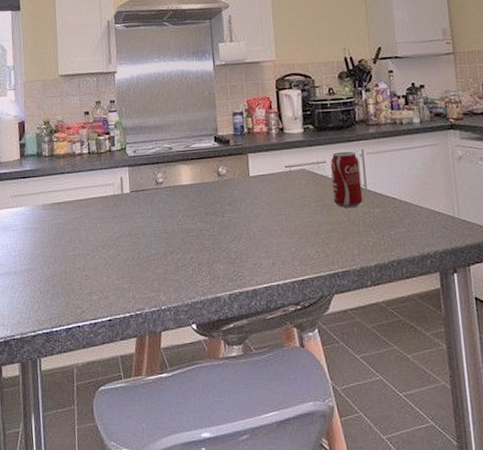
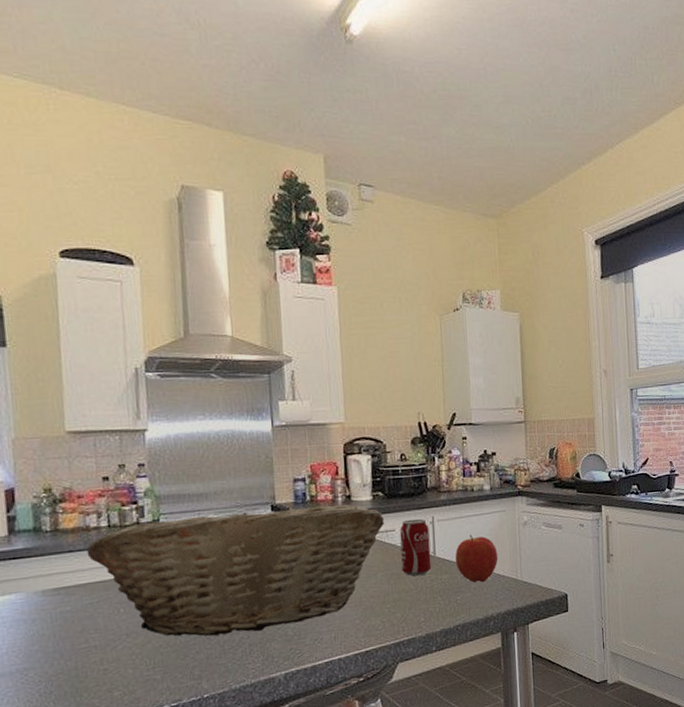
fruit basket: none [73,136,315,254] -> present [86,504,384,636]
apple: none [386,168,433,218] -> present [455,534,498,583]

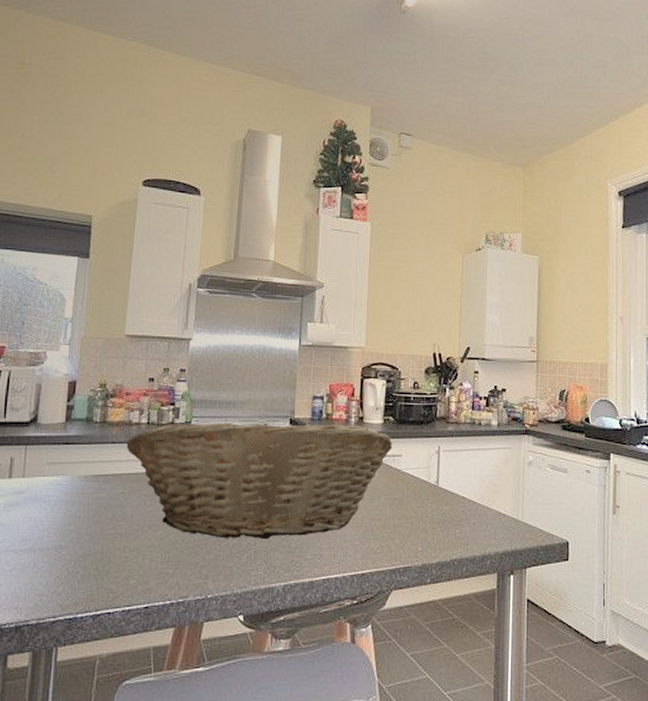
beverage can: present [399,518,432,576] -> none [404,446,434,503]
apple: present [455,534,498,583] -> none [457,468,500,519]

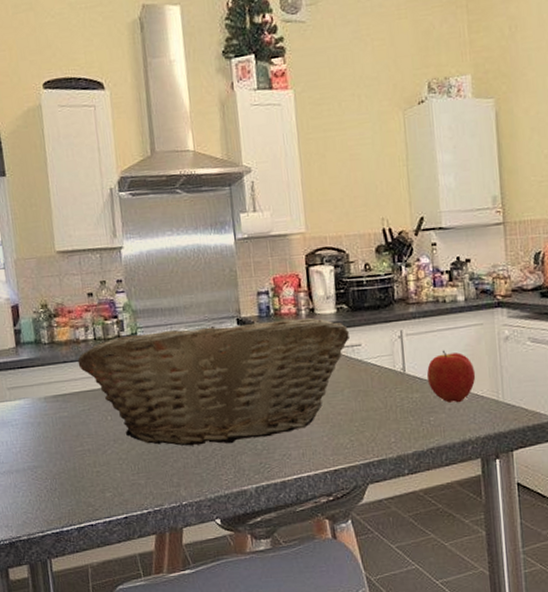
apple: none [457,468,500,519] -> present [426,350,476,403]

